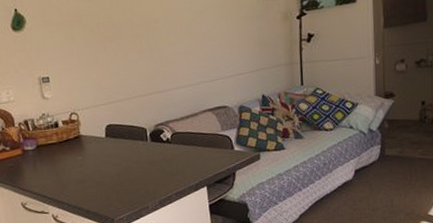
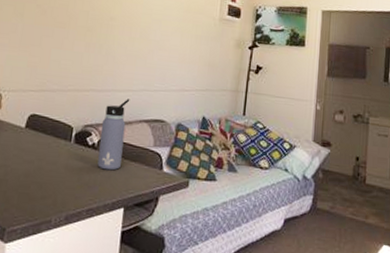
water bottle: none [170,93,196,159] -> present [97,99,130,171]

